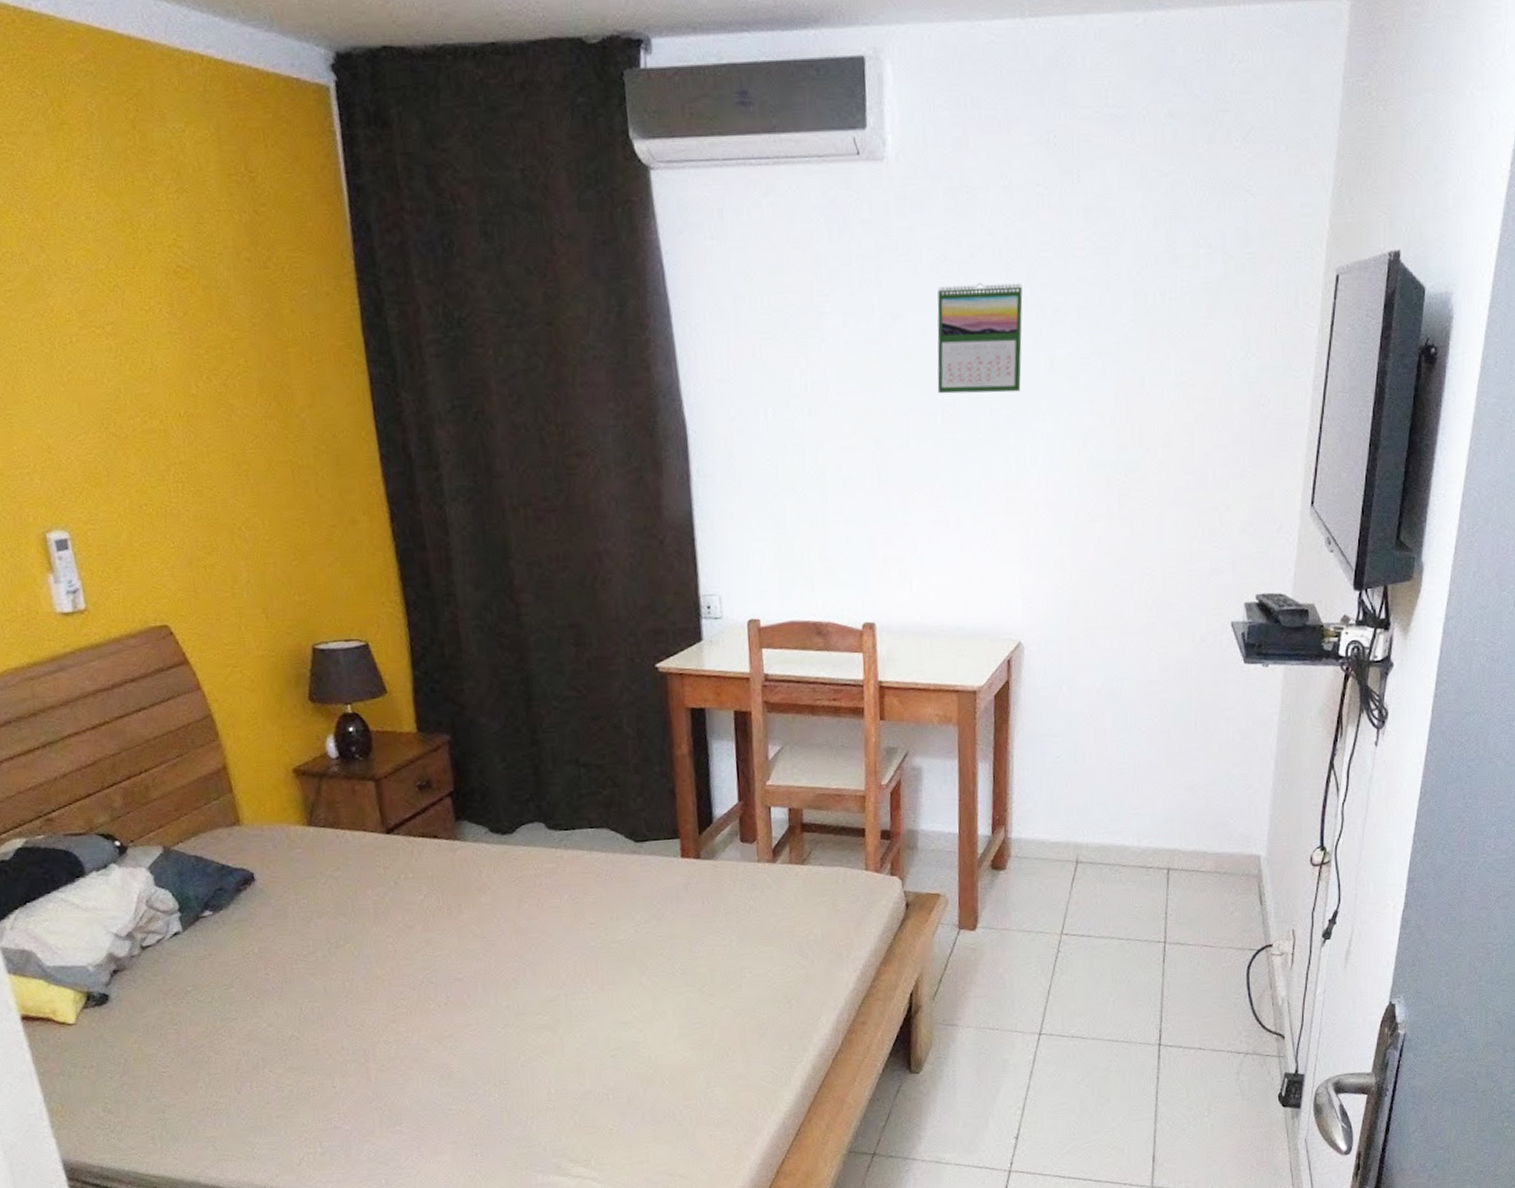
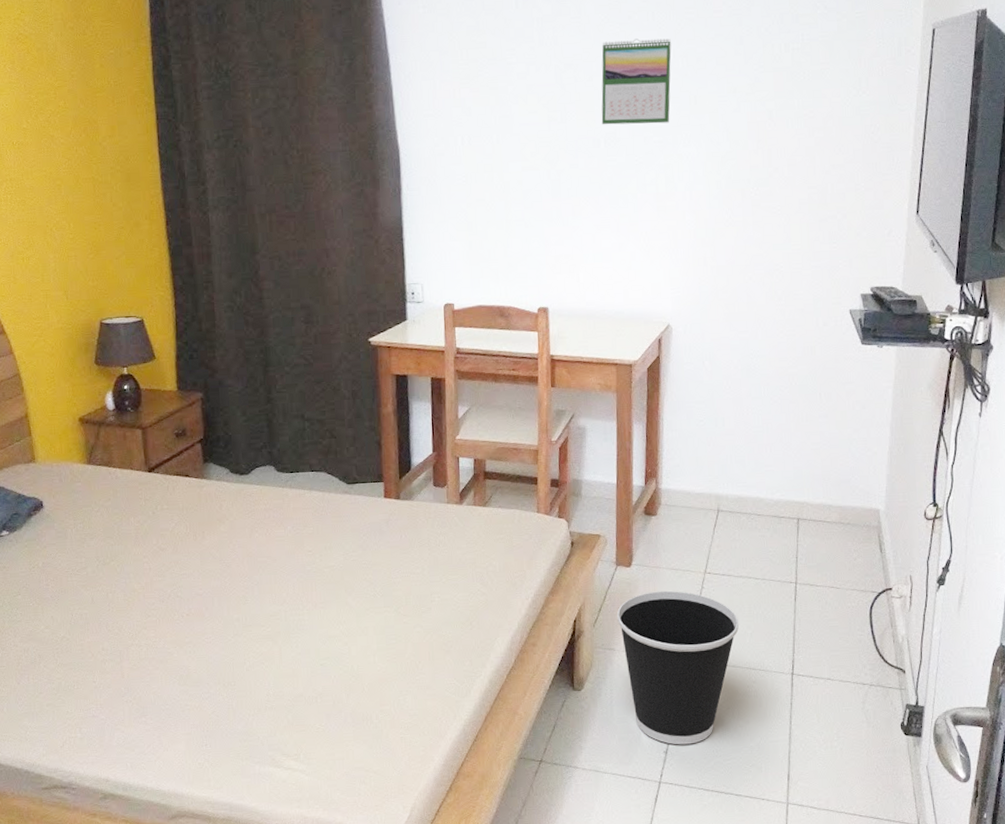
wastebasket: none [959,956,1099,1129] -> present [616,590,739,745]

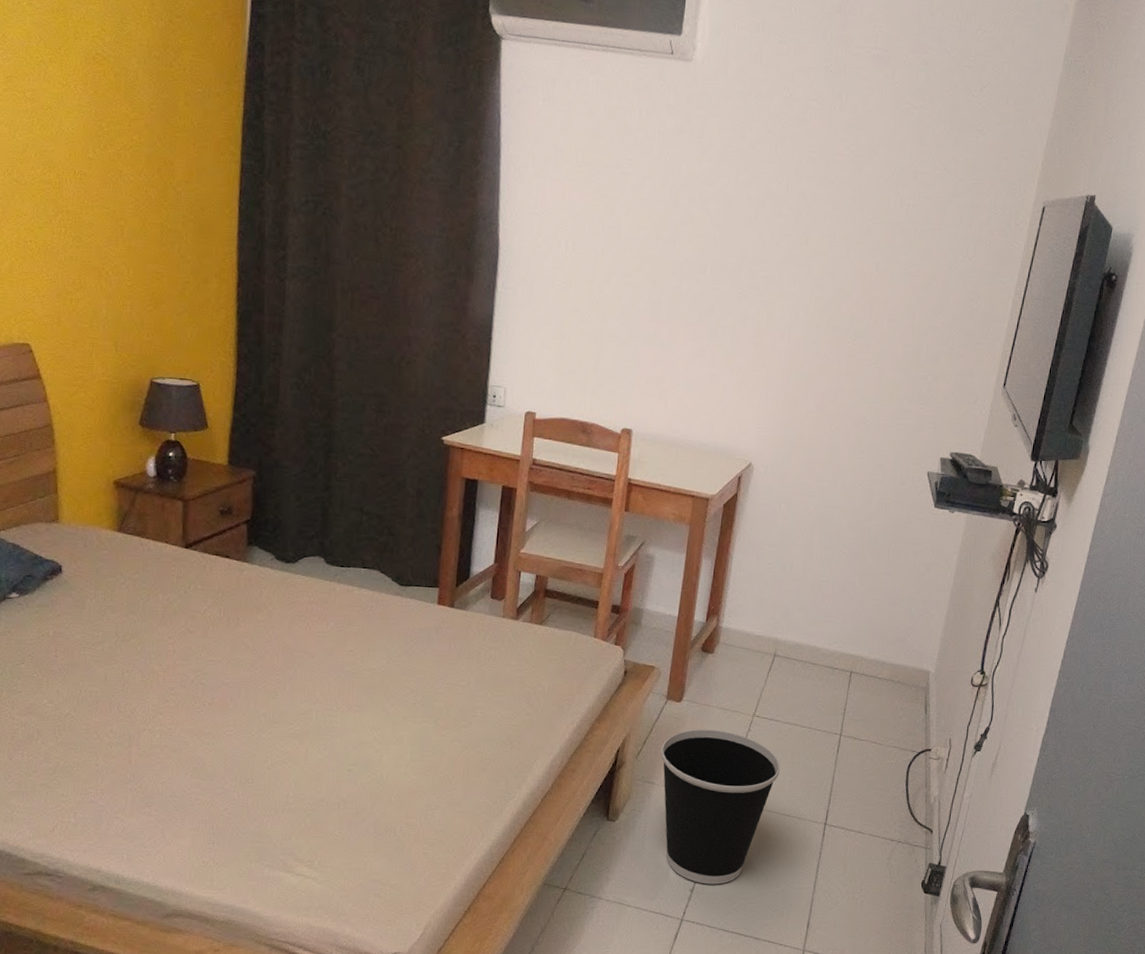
calendar: present [601,38,671,125] -> none [710,166,790,260]

